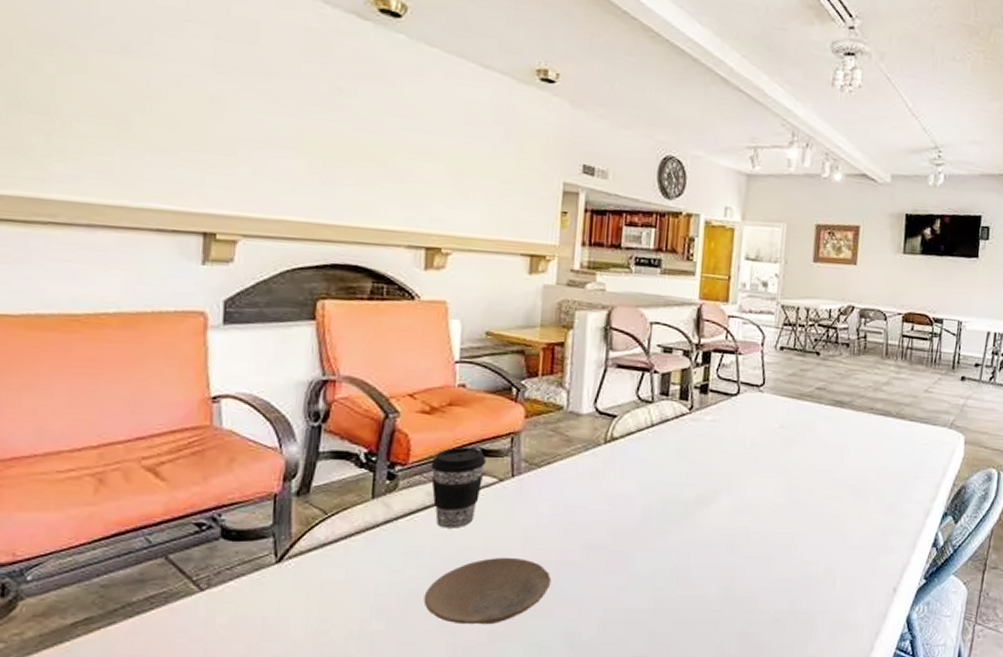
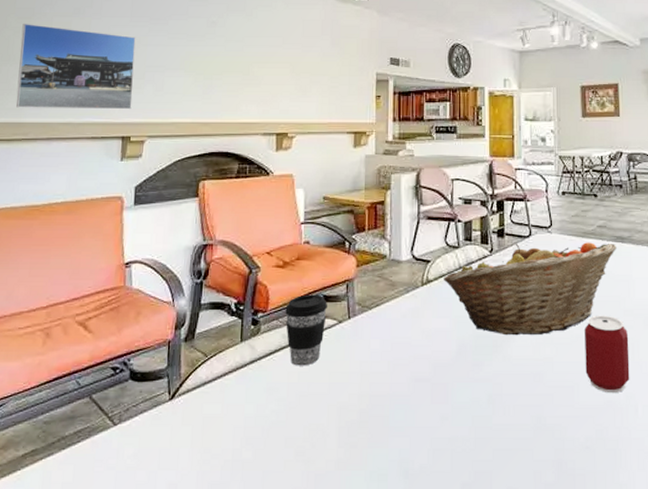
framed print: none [35,55,222,197] -> present [16,24,136,110]
plate: present [423,557,552,625] -> none [282,390,385,454]
fruit basket: none [631,401,835,503] -> present [444,242,617,336]
can: none [784,484,835,567] -> present [585,315,630,394]

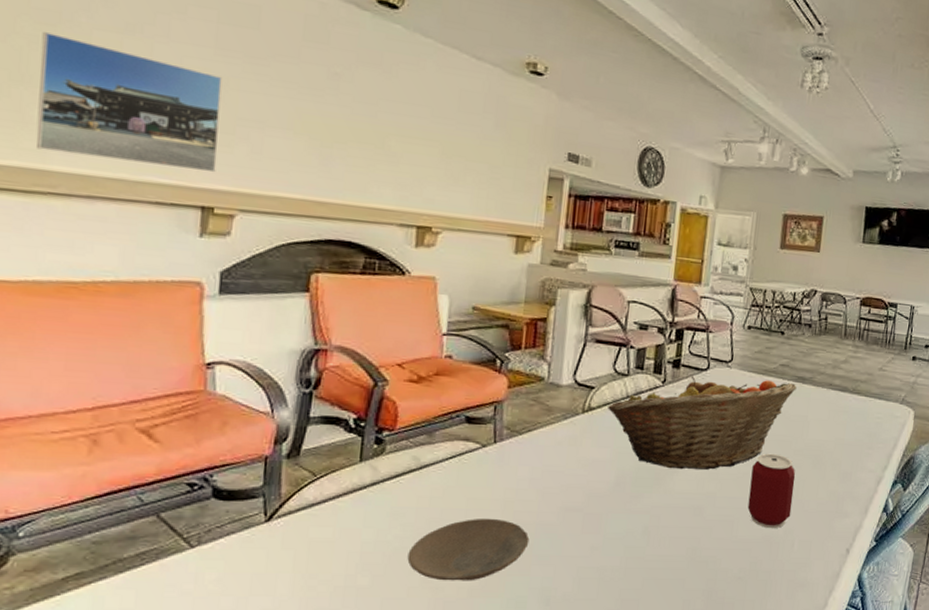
plate: none [282,390,385,454] -> present [407,518,530,581]
coffee cup: present [285,294,327,366] -> none [417,414,470,491]

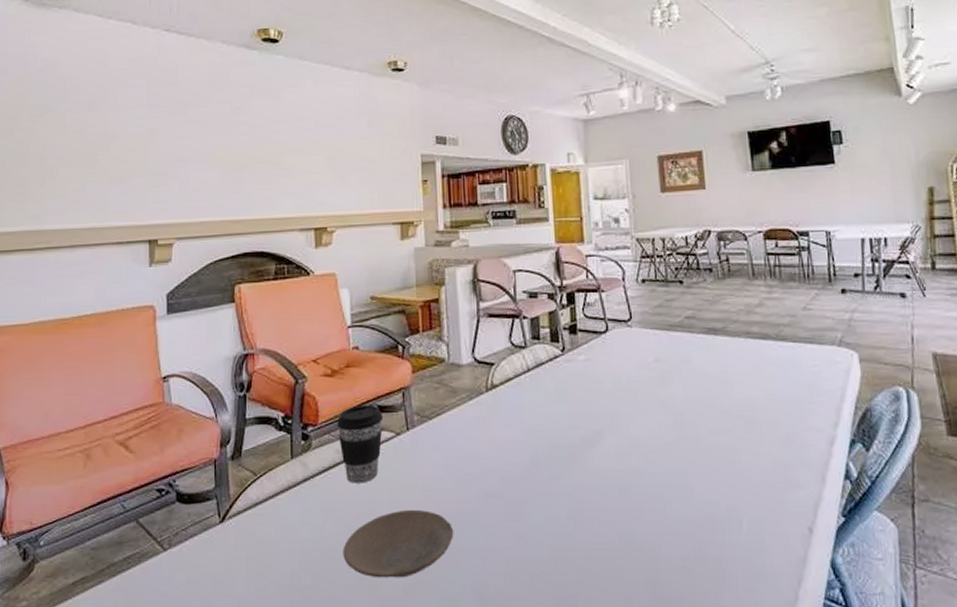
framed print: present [36,32,223,173] -> none [35,122,157,214]
coffee cup: none [417,414,470,491] -> present [337,404,383,483]
fruit basket: present [608,375,797,470] -> none [511,336,709,445]
can: present [747,453,795,529] -> none [675,418,731,507]

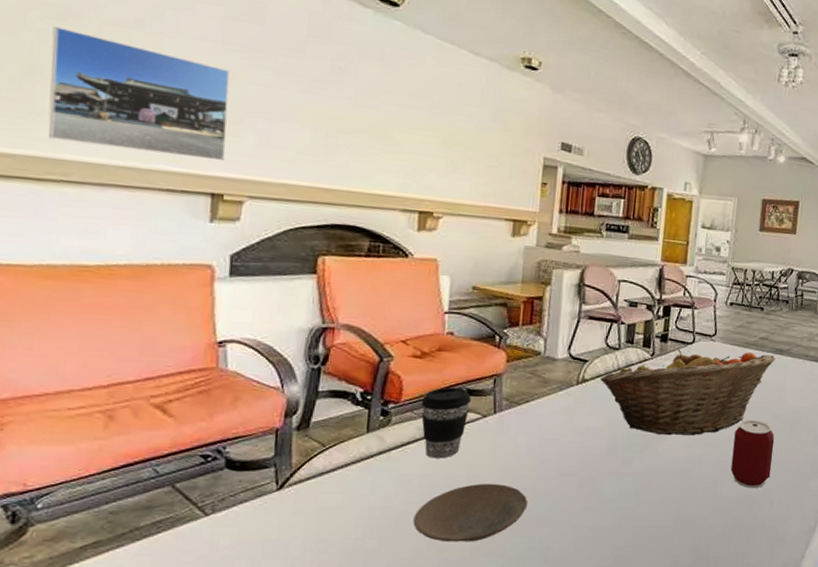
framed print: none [35,122,157,214] -> present [48,26,230,161]
fruit basket: none [511,336,709,445] -> present [600,349,775,436]
can: none [675,418,731,507] -> present [730,419,774,489]

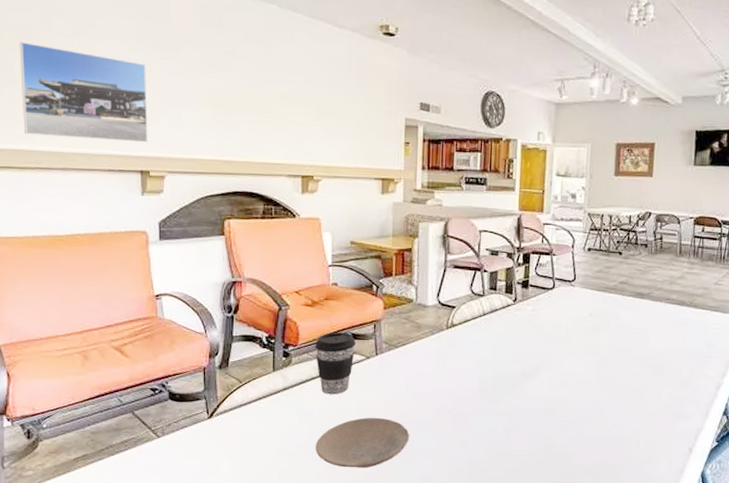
fruit basket: present [600,349,775,436] -> none [468,294,636,377]
can: present [730,419,774,489] -> none [595,362,638,429]

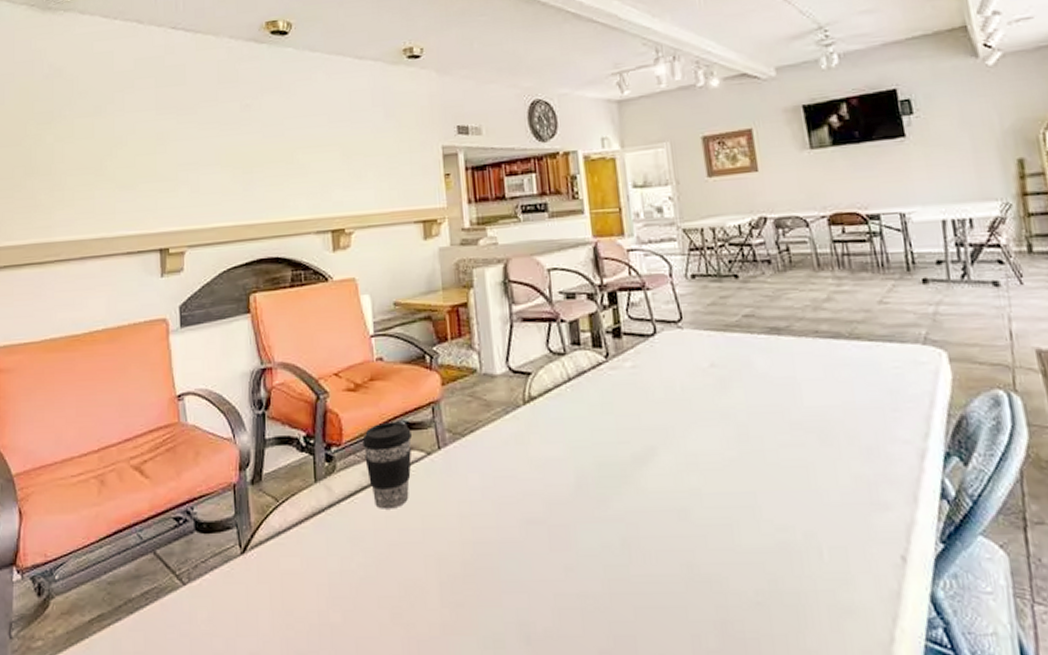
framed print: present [19,42,148,143] -> none [43,129,167,226]
plate: present [315,417,410,469] -> none [373,537,495,616]

